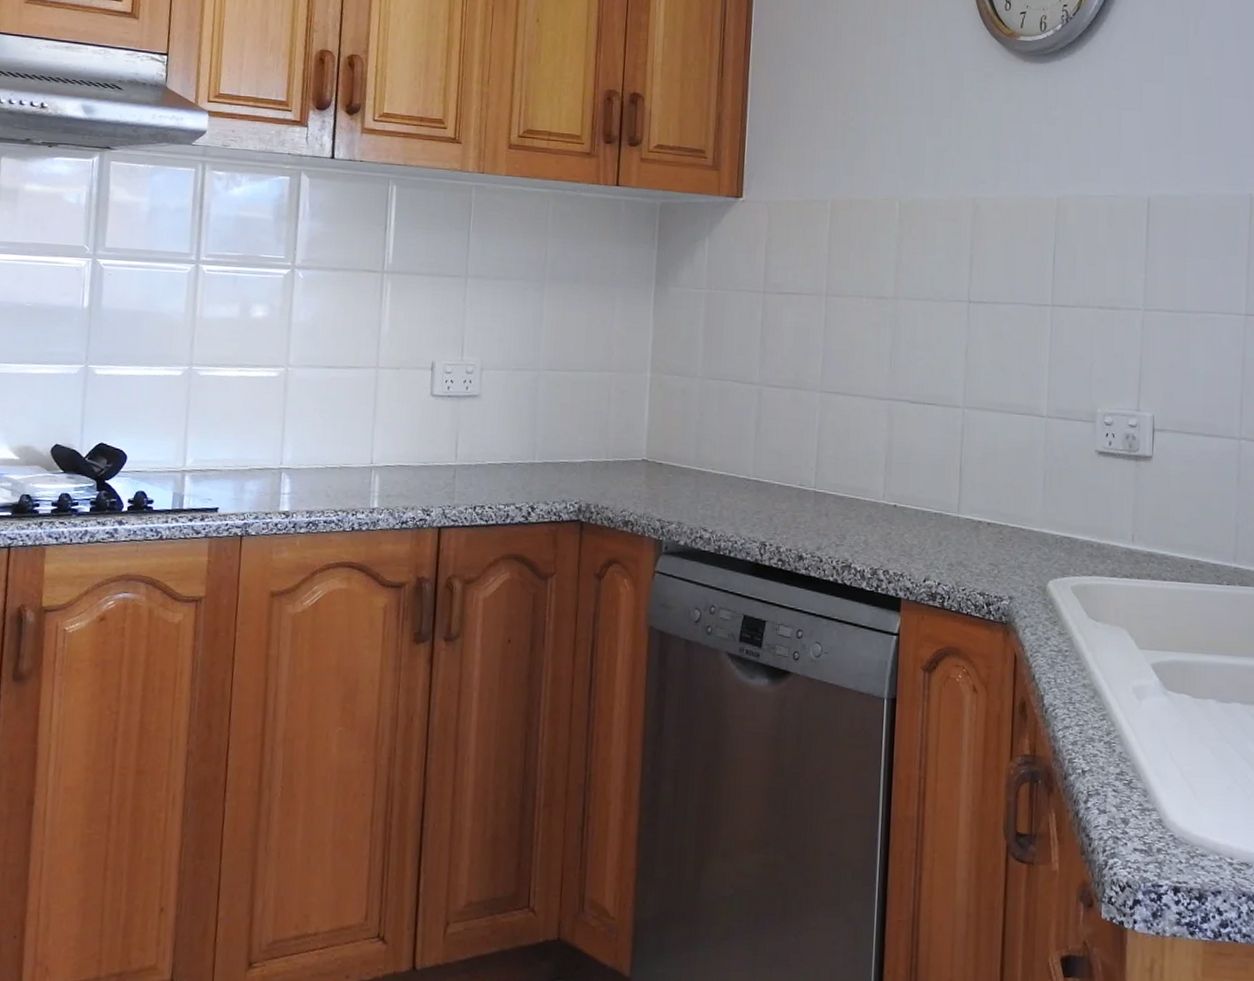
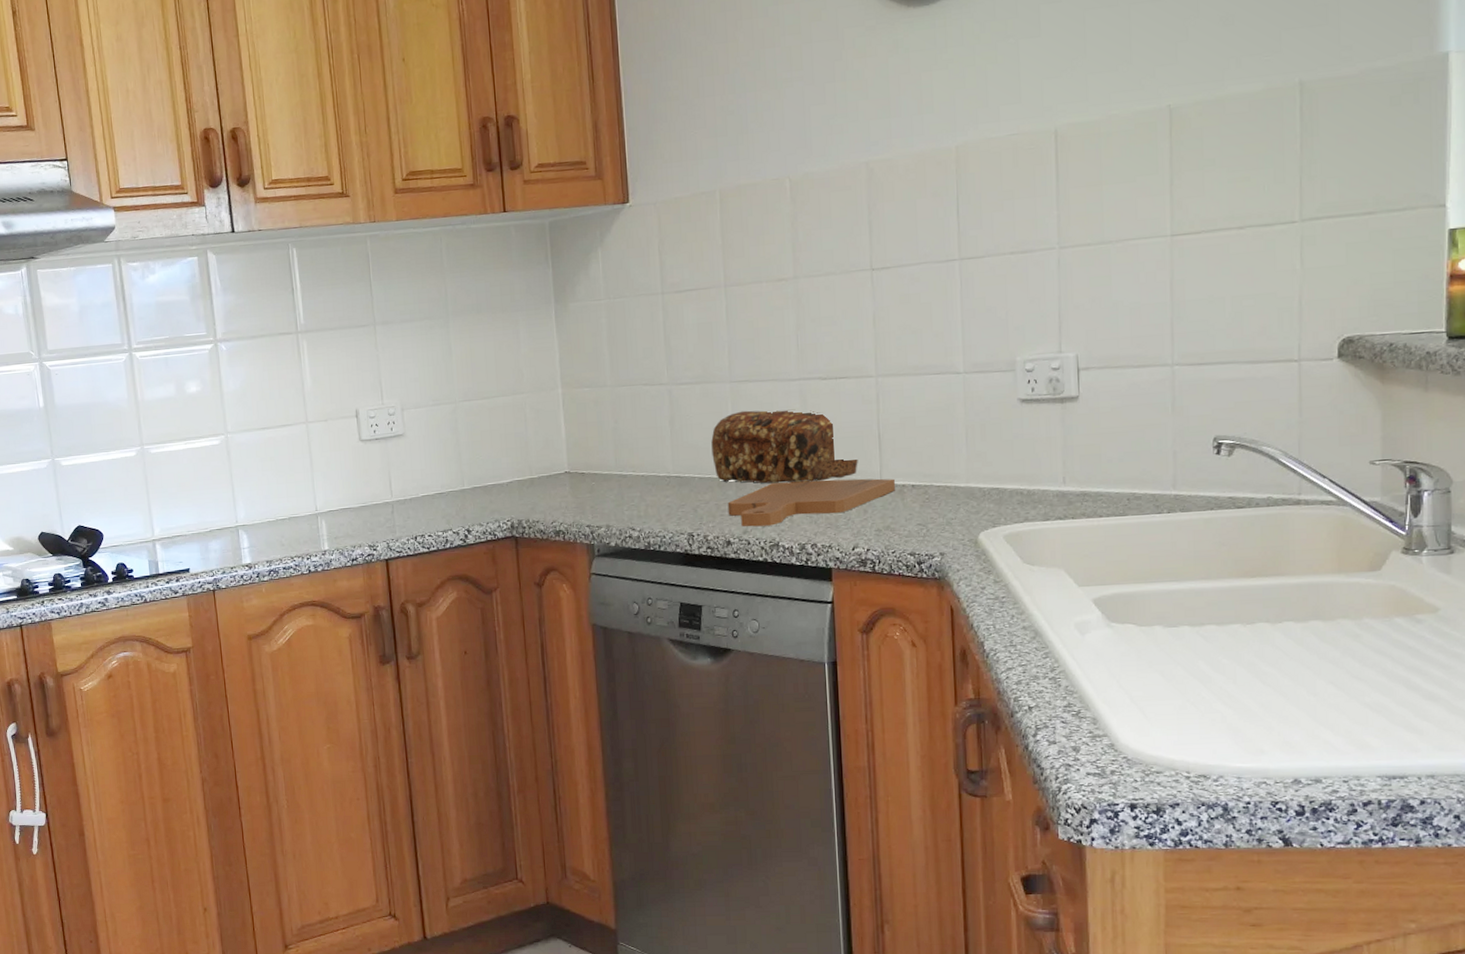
bread loaf: none [794,422,938,506] -> present [711,409,858,484]
cutting board: none [803,501,971,546] -> present [727,478,895,527]

